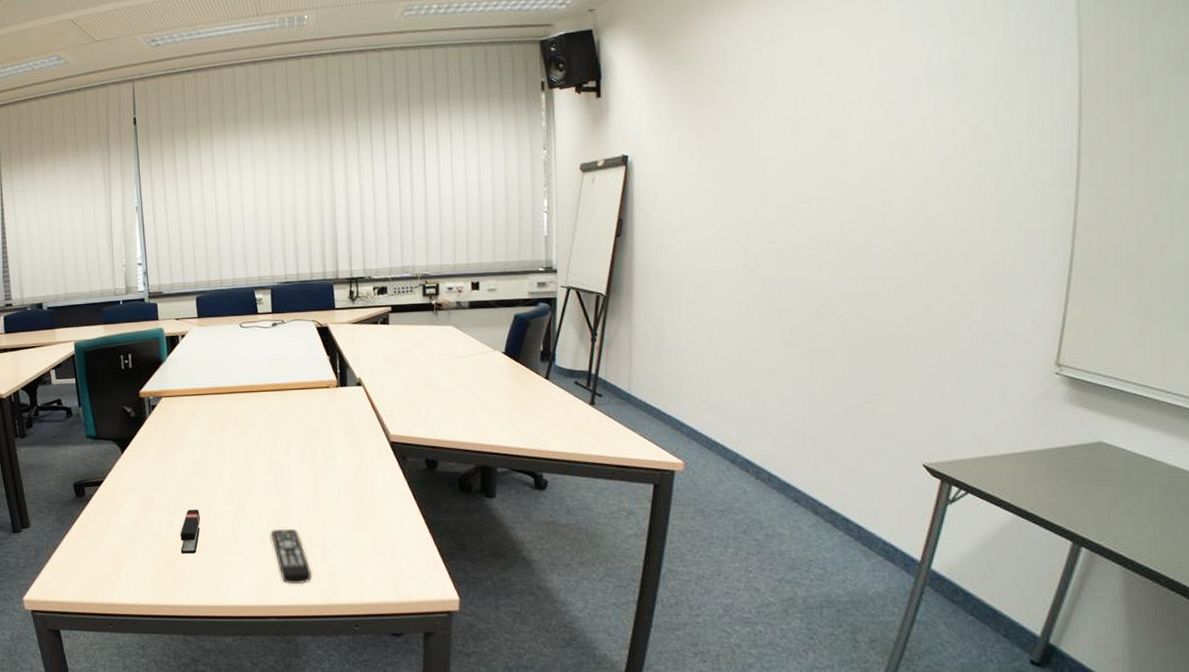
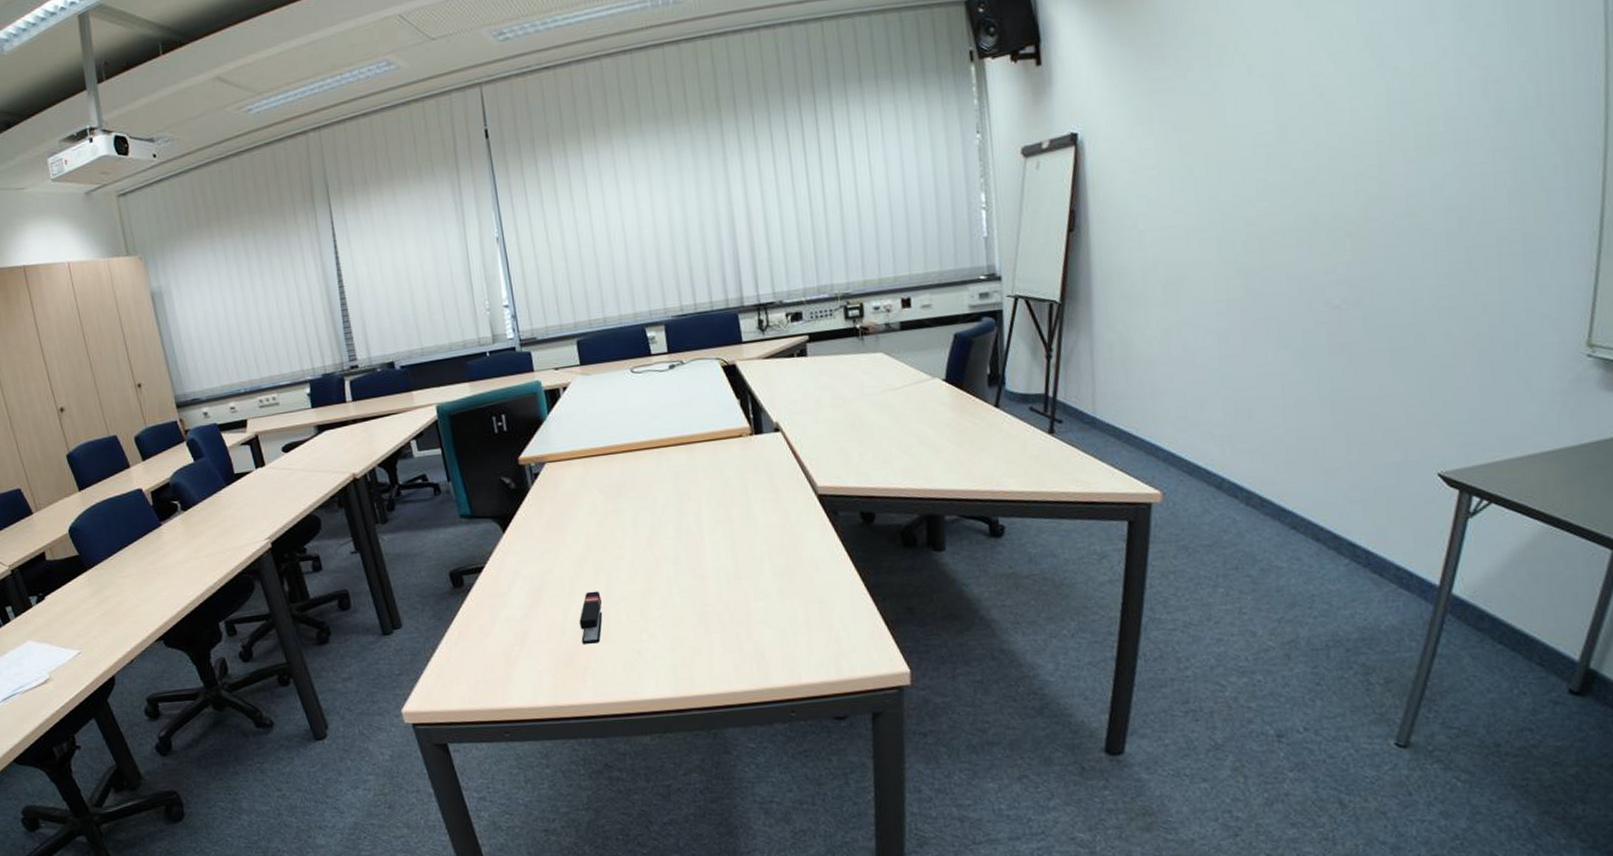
remote control: present [271,528,312,585] -> none [685,605,738,669]

